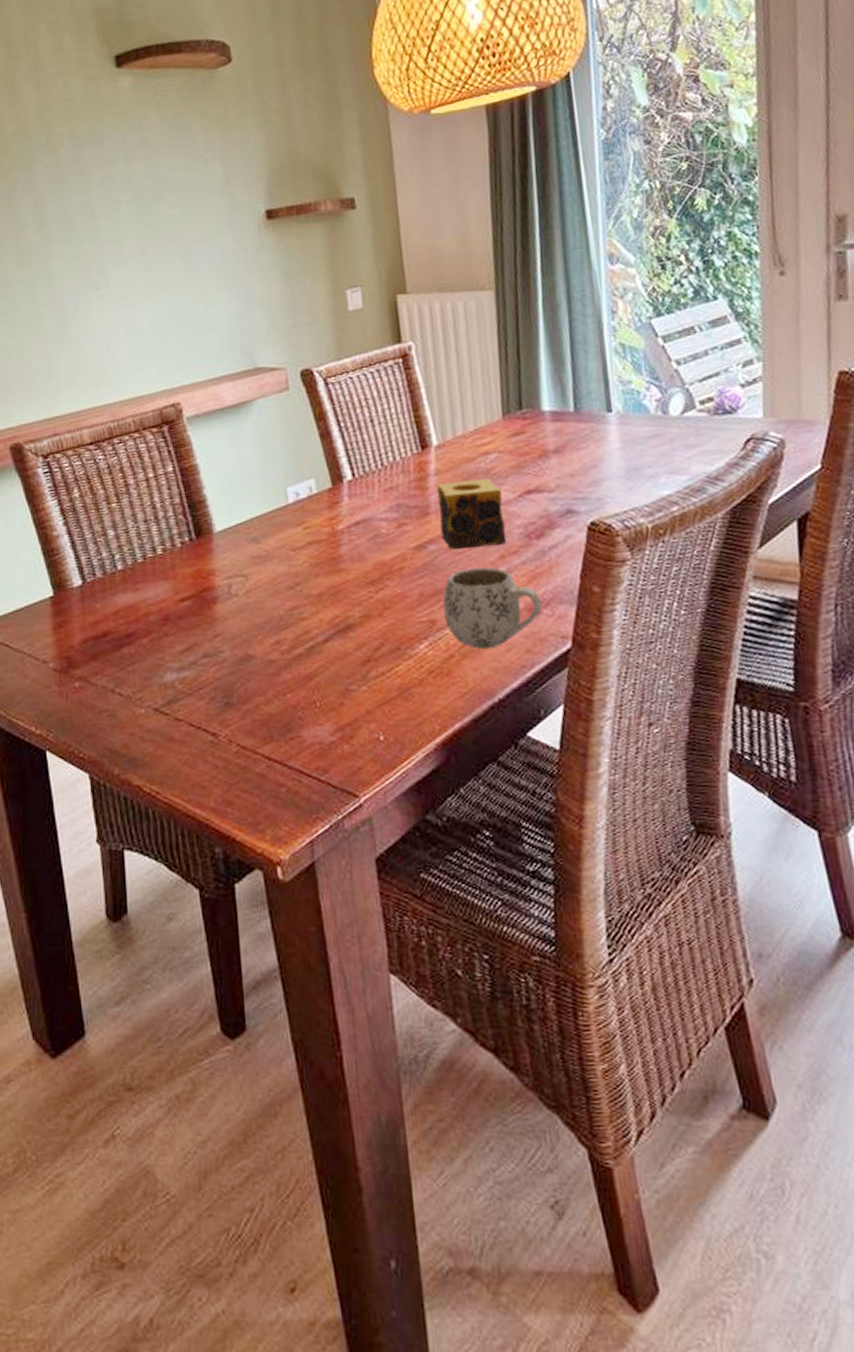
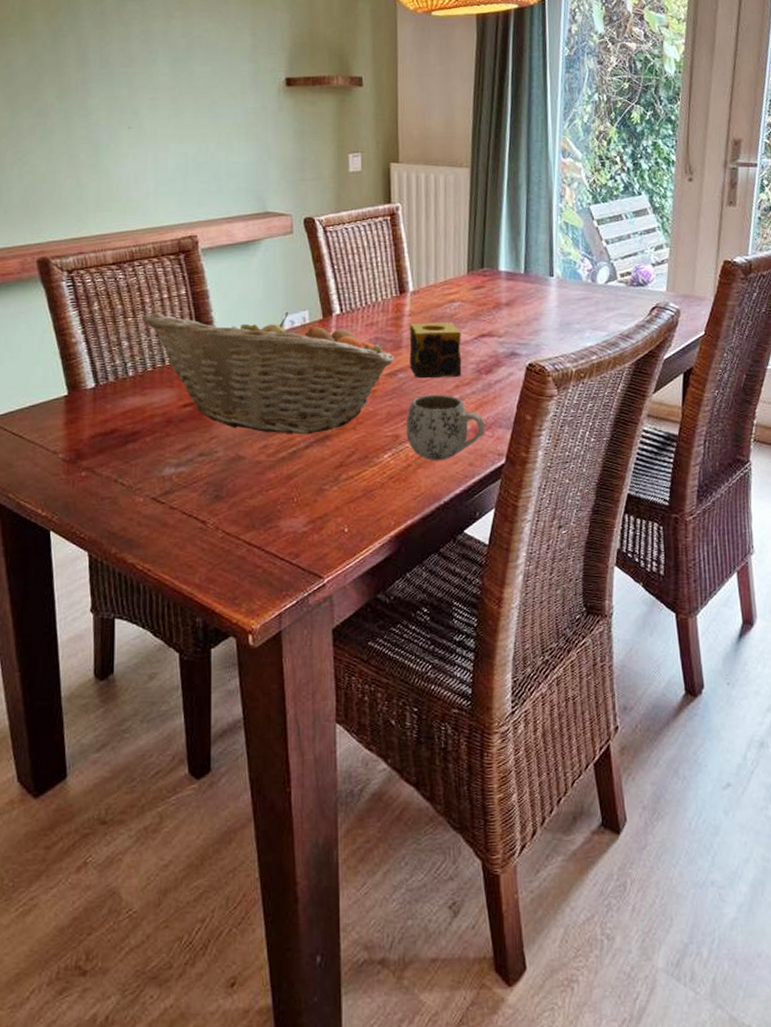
fruit basket: none [128,482,422,627] -> present [143,312,394,435]

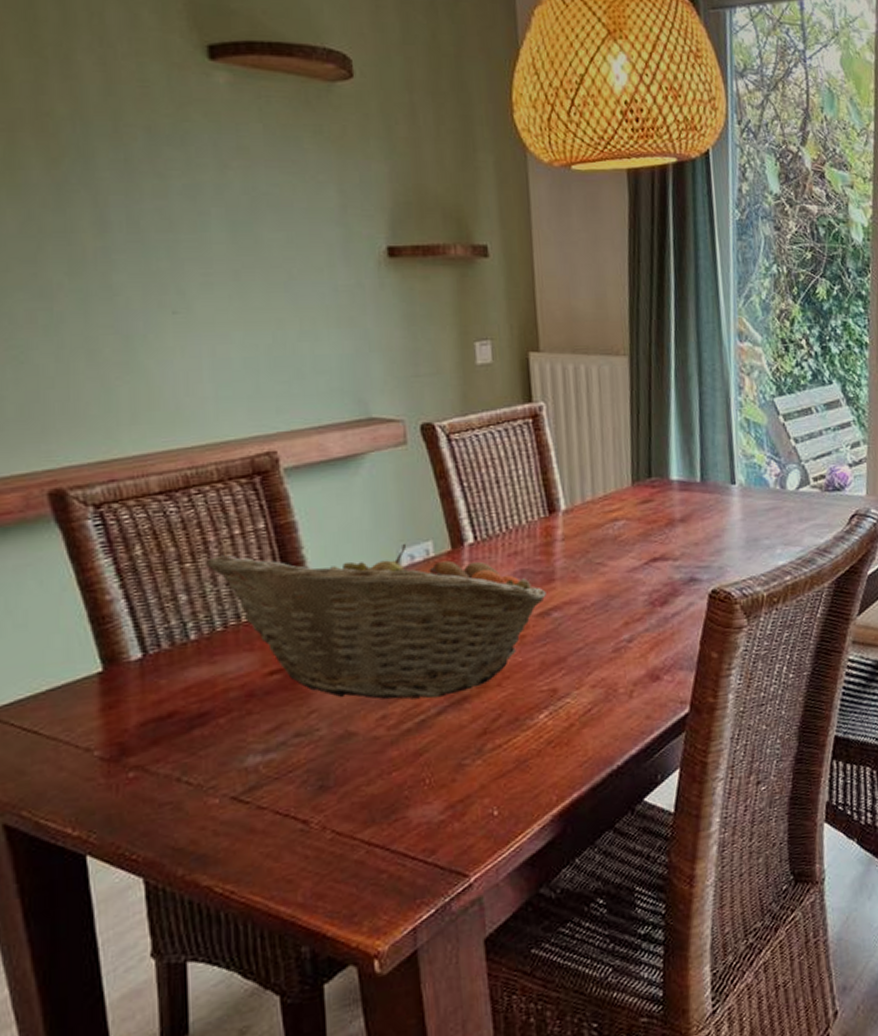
mug: present [406,394,486,461] -> none [565,634,664,718]
candle: present [409,322,462,379] -> none [563,546,632,617]

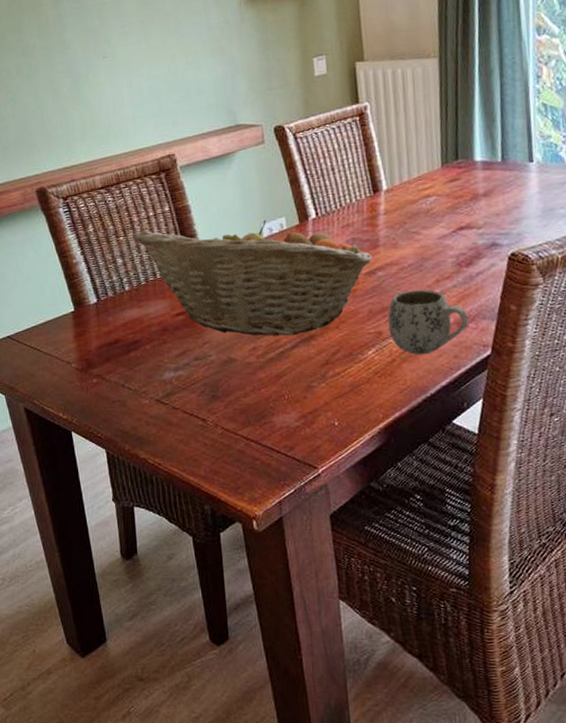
mug: none [565,634,664,718] -> present [388,289,469,355]

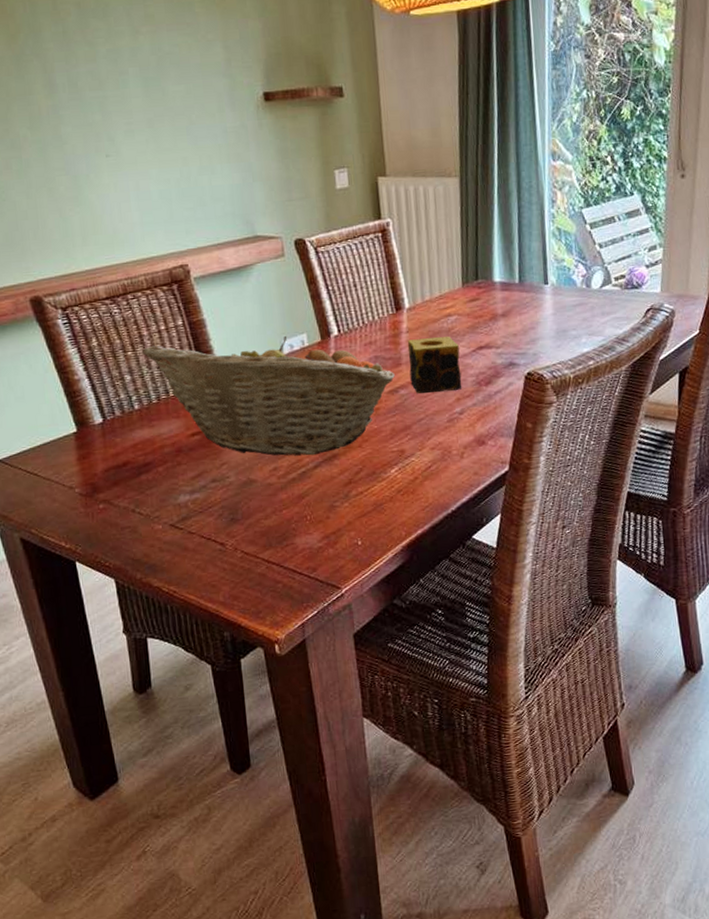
candle: none [385,217,442,276] -> present [407,336,462,394]
mug: present [388,289,469,355] -> none [410,407,488,473]

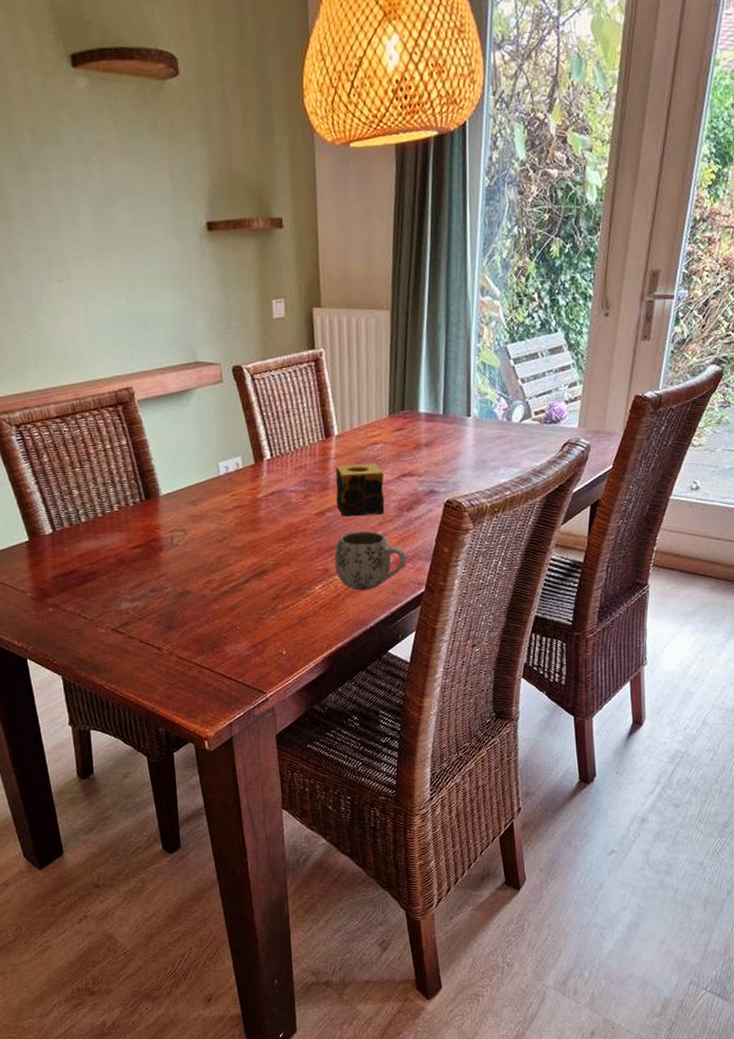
fruit basket: present [142,336,395,456] -> none [89,458,322,571]
mug: none [410,407,488,473] -> present [334,530,407,591]

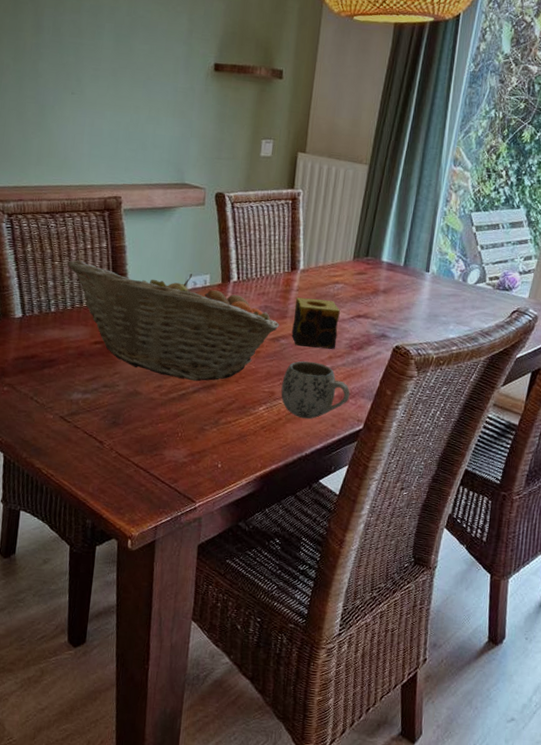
fruit basket: none [89,458,322,571] -> present [67,260,279,382]

